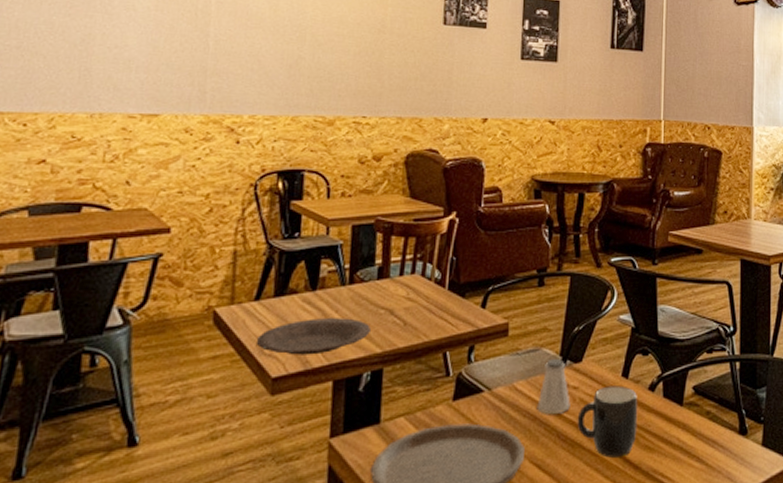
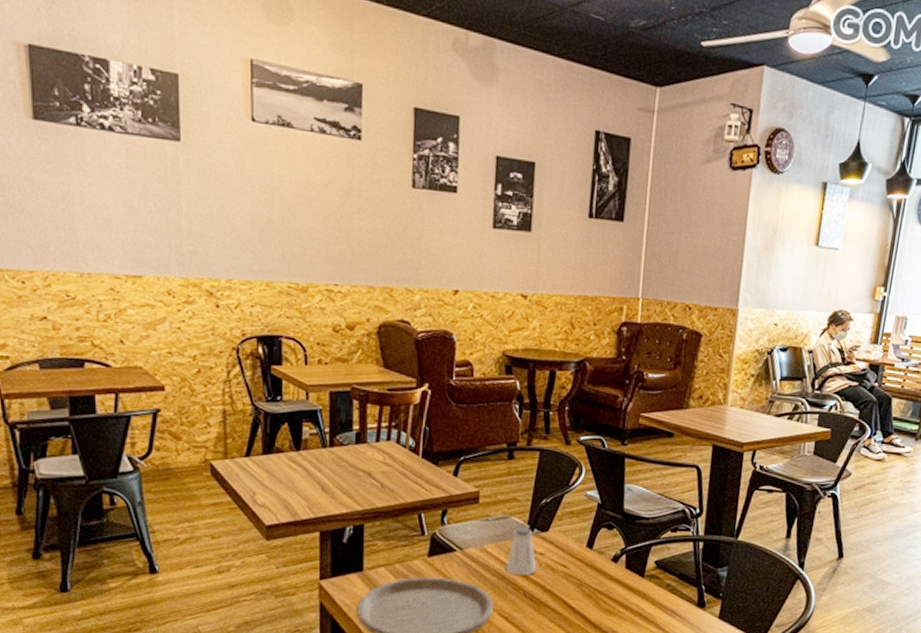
plate: present [255,318,371,355] -> none [249,476,351,508]
mug: present [577,385,638,458] -> none [542,554,601,617]

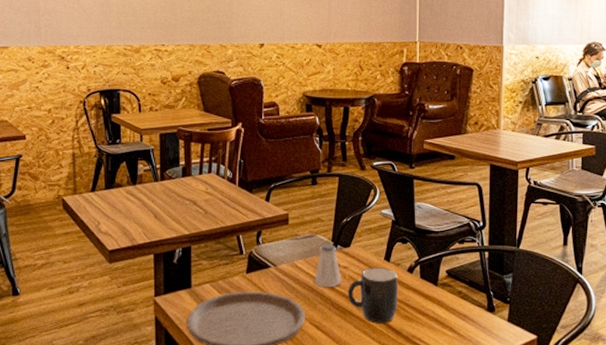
mug: none [542,554,601,617] -> present [347,267,399,324]

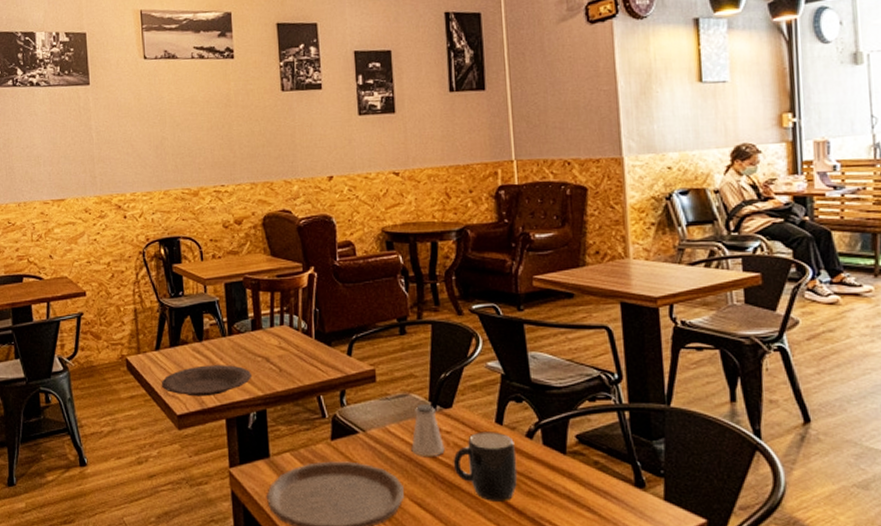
plate: none [95,206,179,234] -> present [161,365,251,397]

